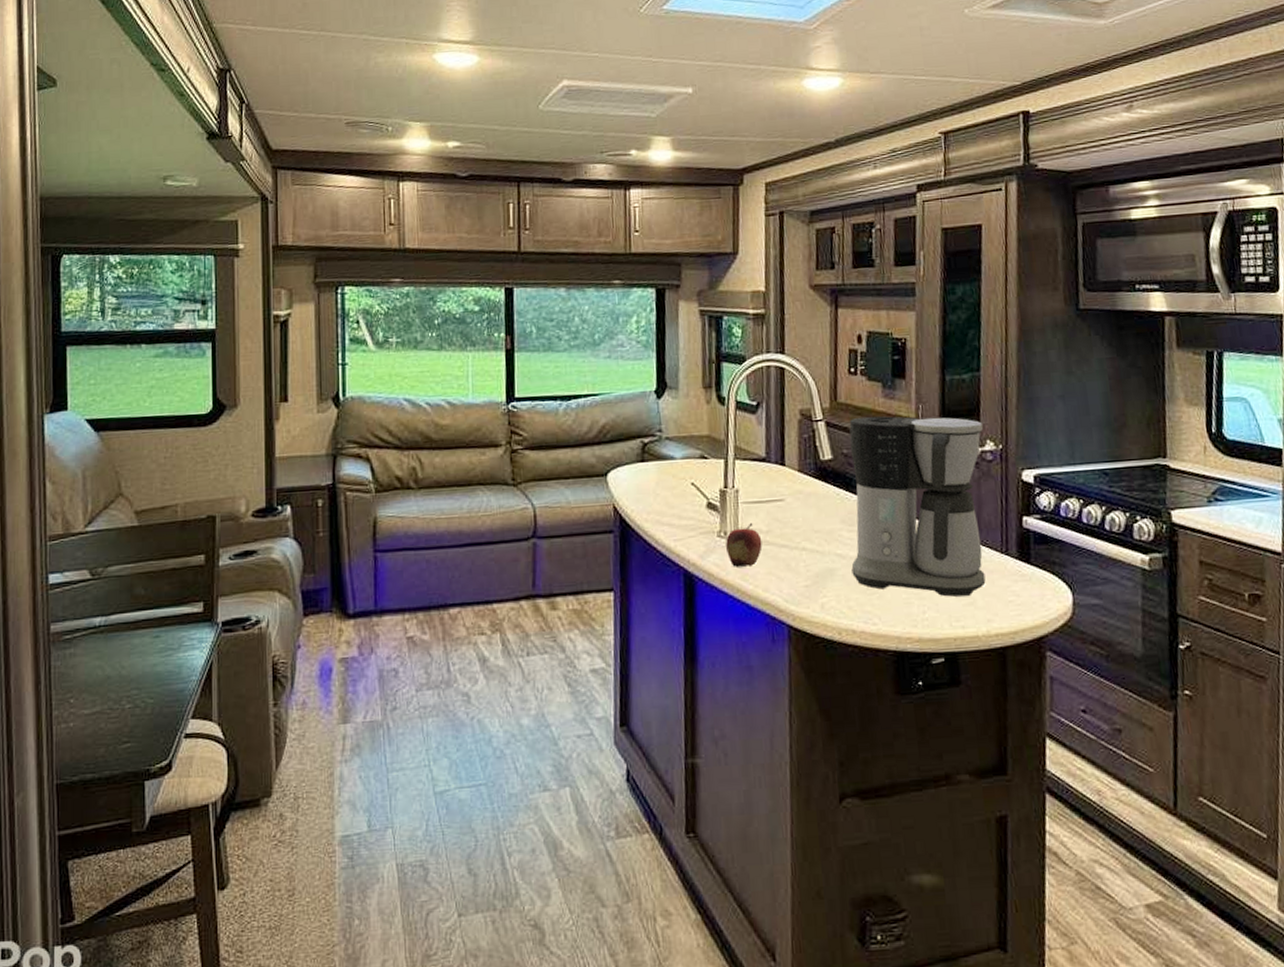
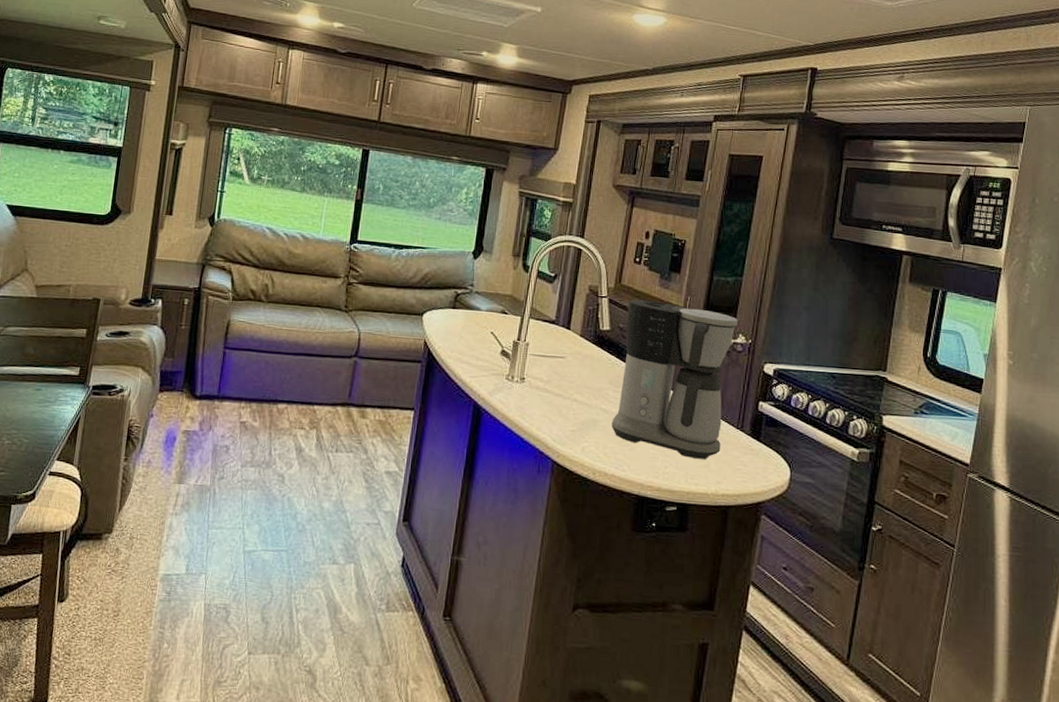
fruit: present [726,523,763,567] -> none [511,372,542,407]

